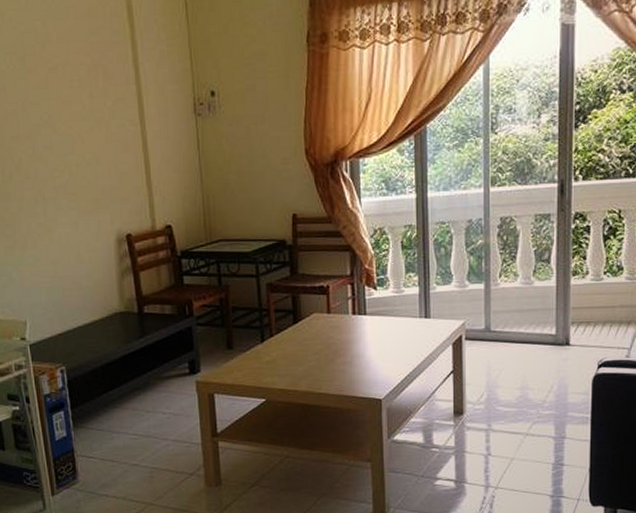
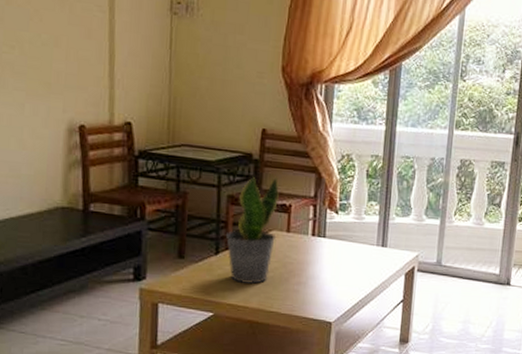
potted plant: none [270,260,317,368] -> present [226,176,279,284]

